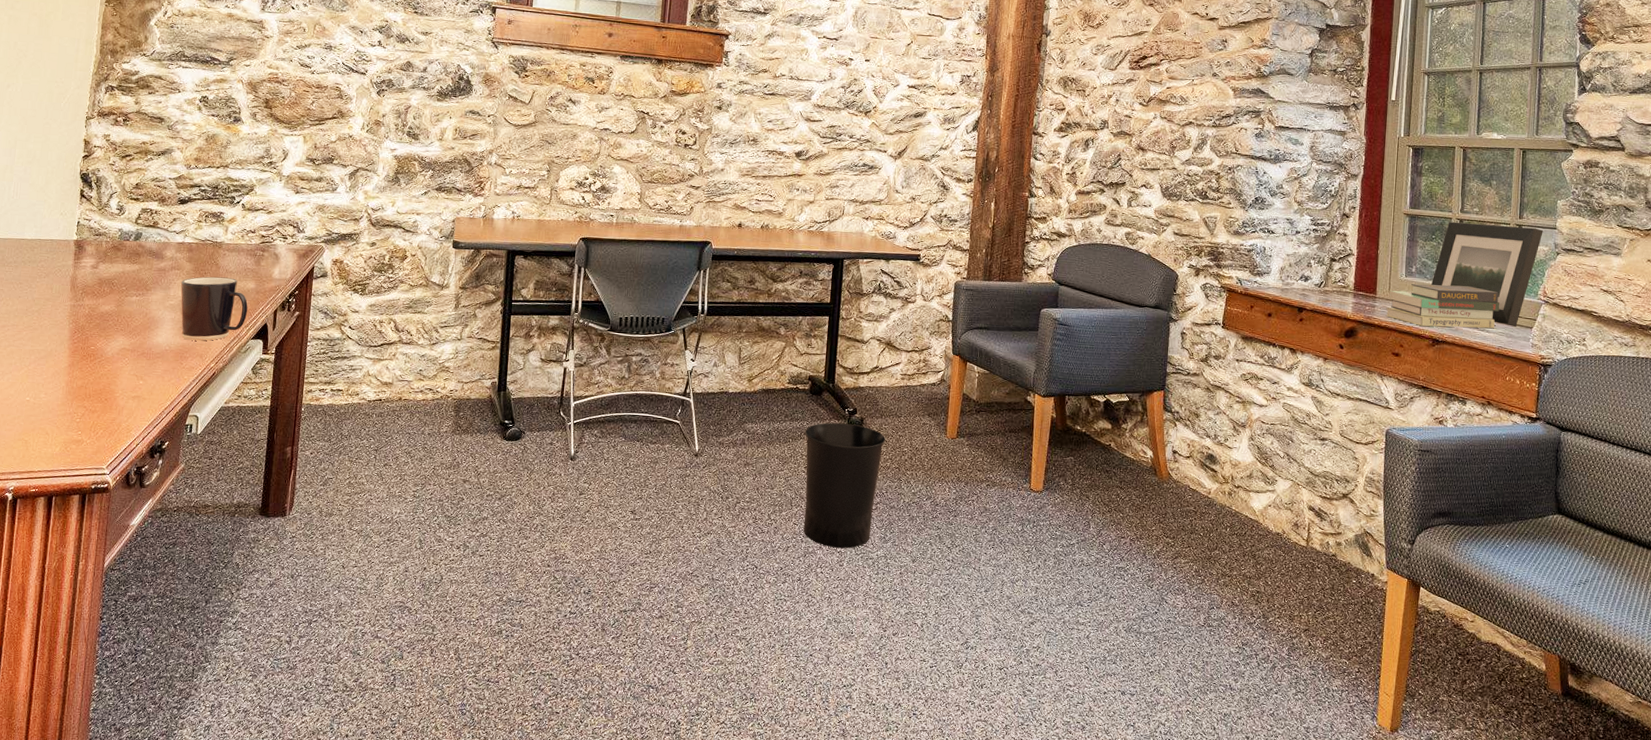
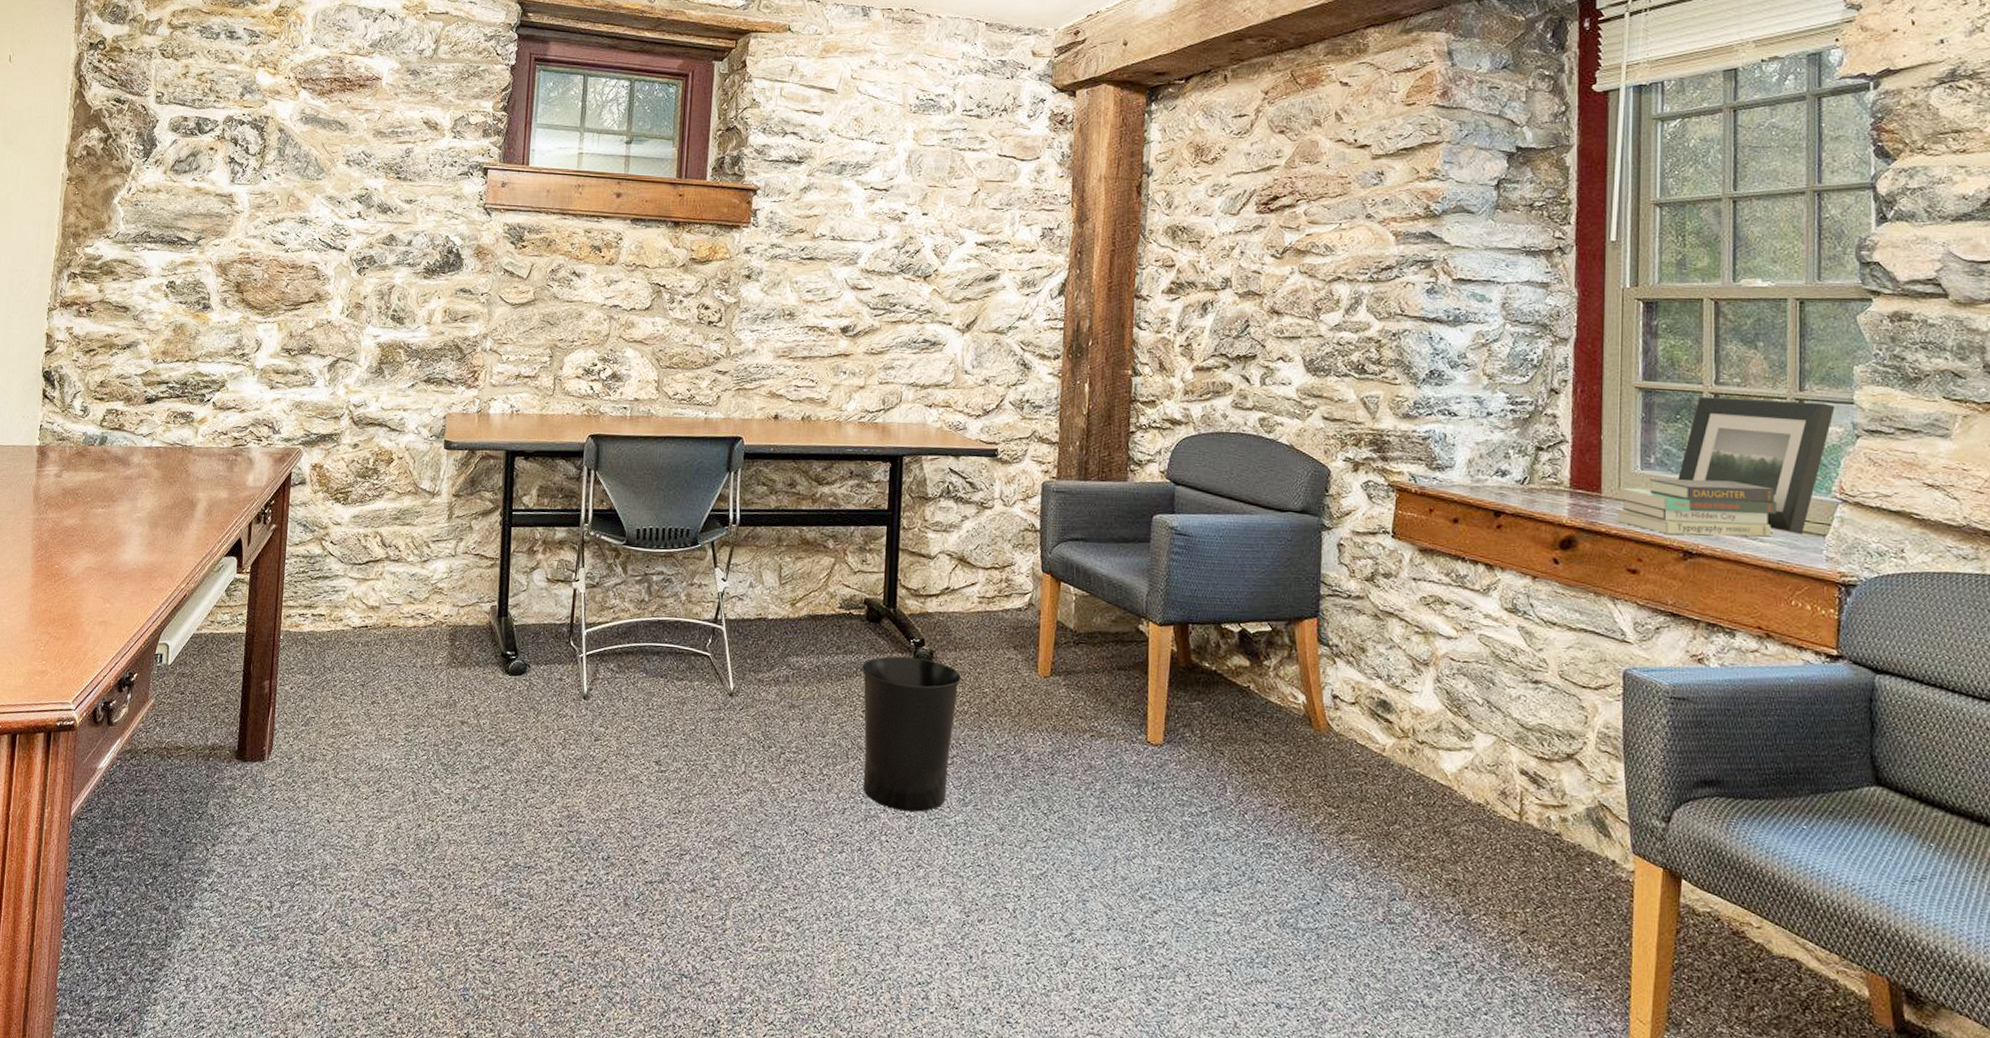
mug: present [180,276,248,341] -> none [148,485,220,559]

